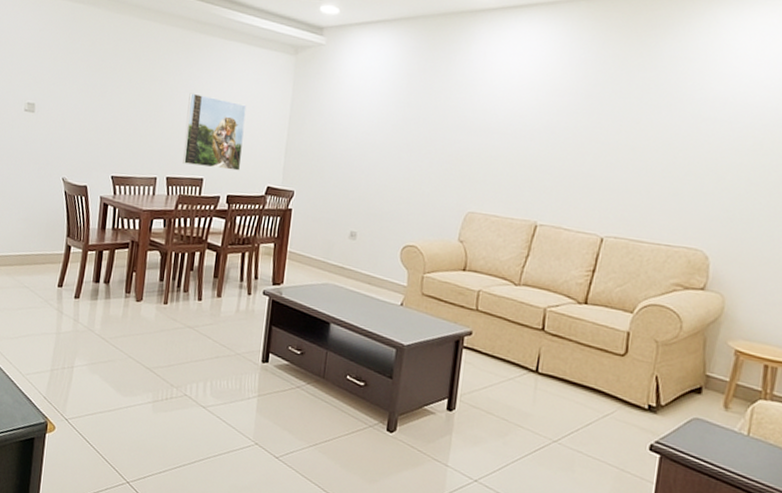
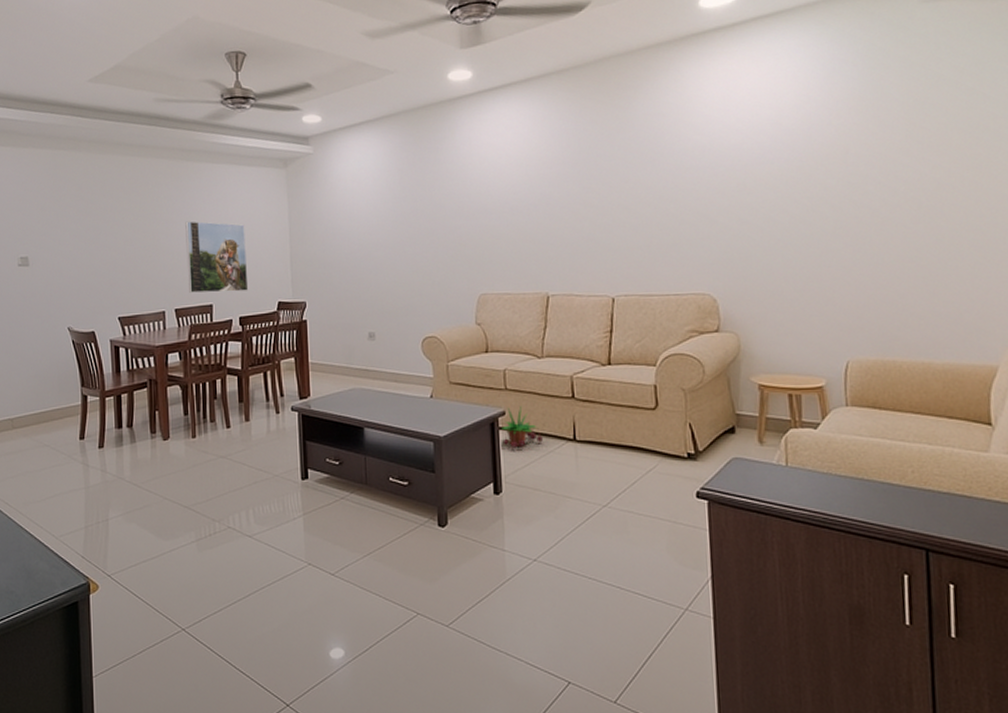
potted plant: none [464,328,506,369] -> present [502,407,544,448]

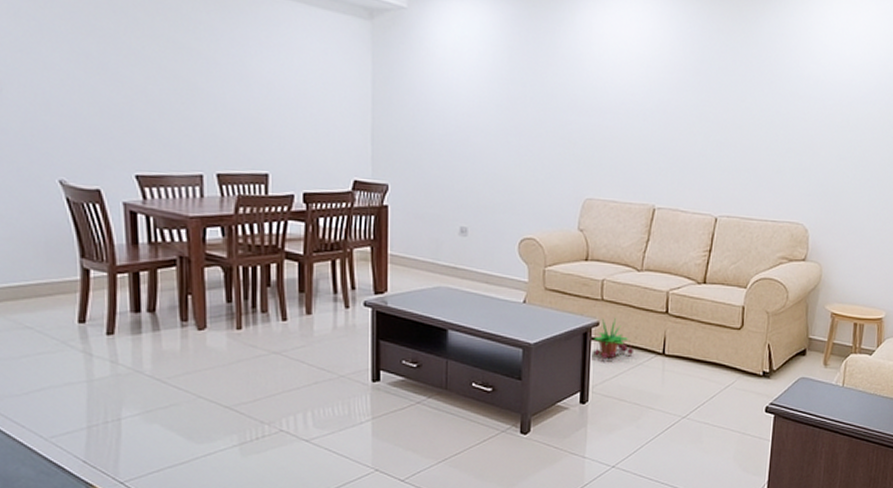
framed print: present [185,221,249,293] -> none [234,65,317,163]

